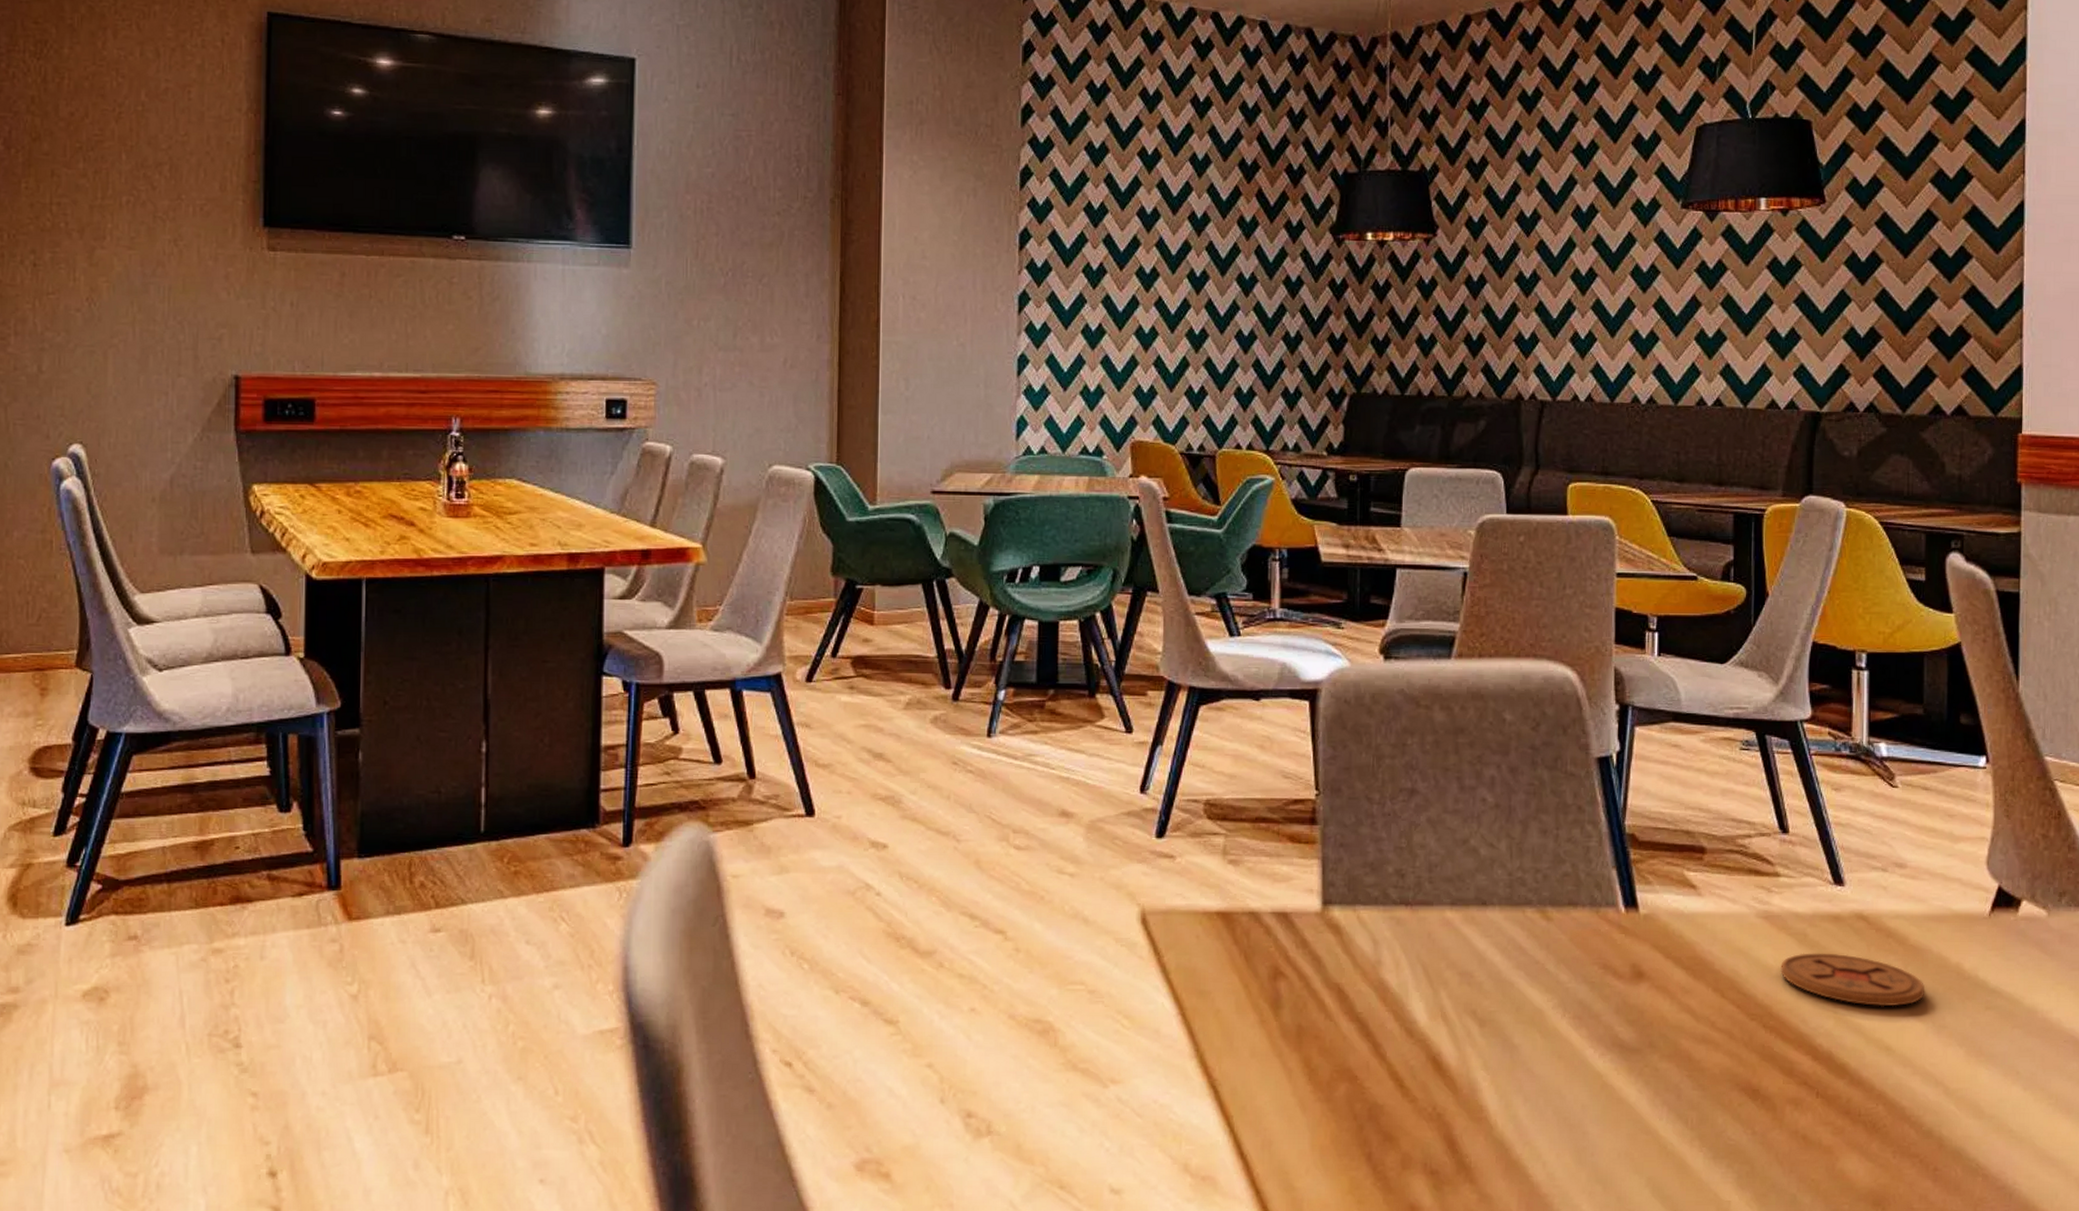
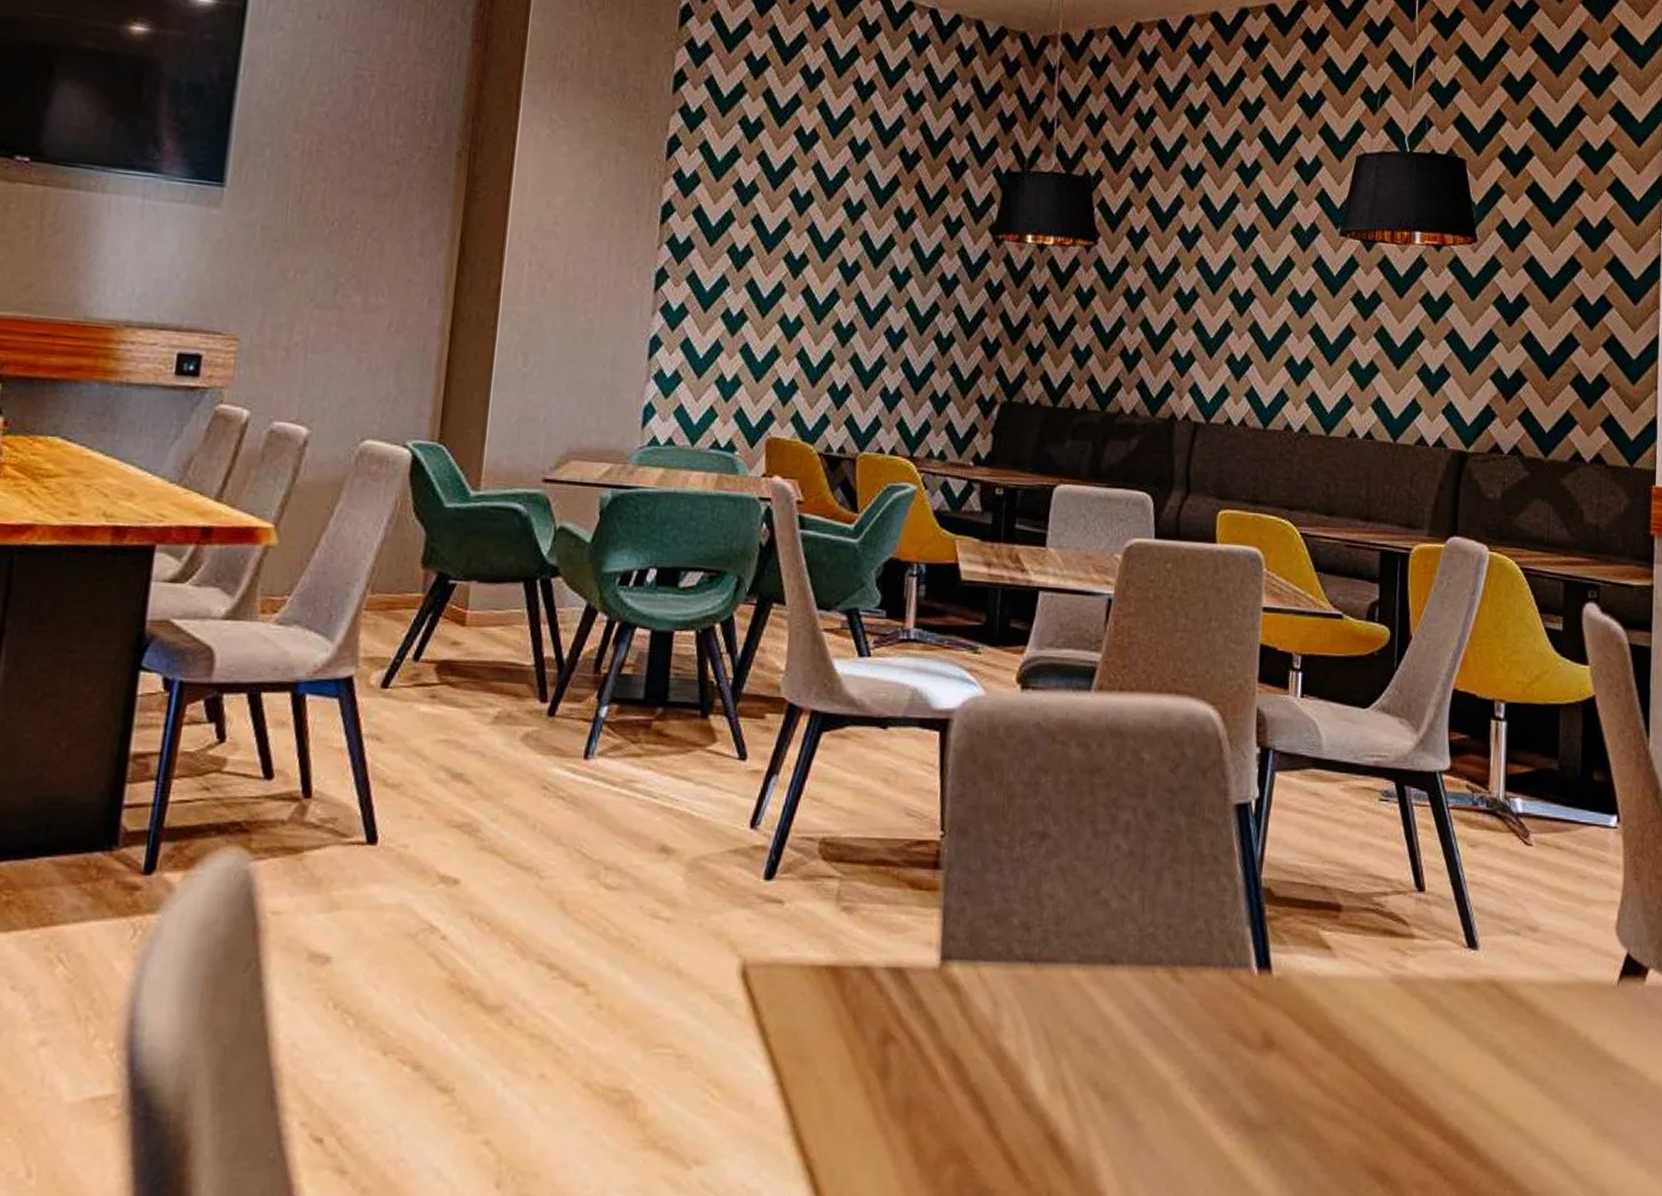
coaster: present [1780,953,1925,1007] -> none [1412,1022,1555,1082]

